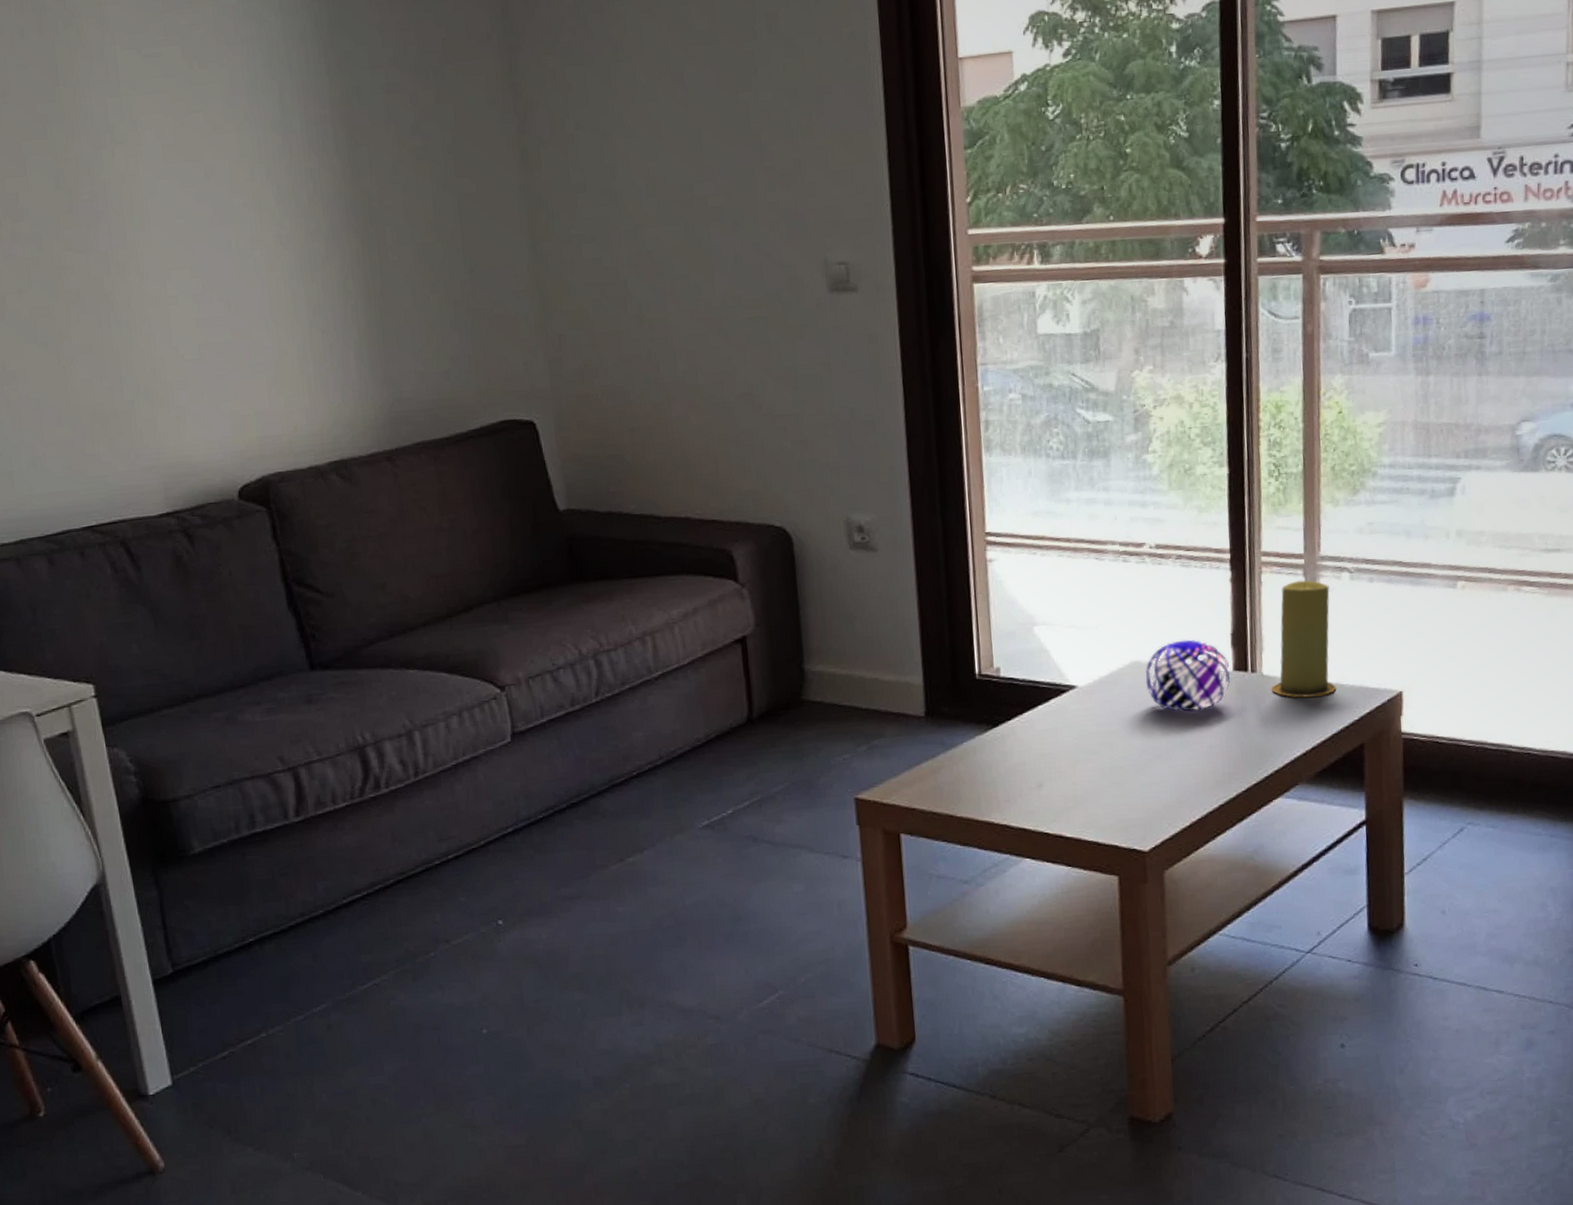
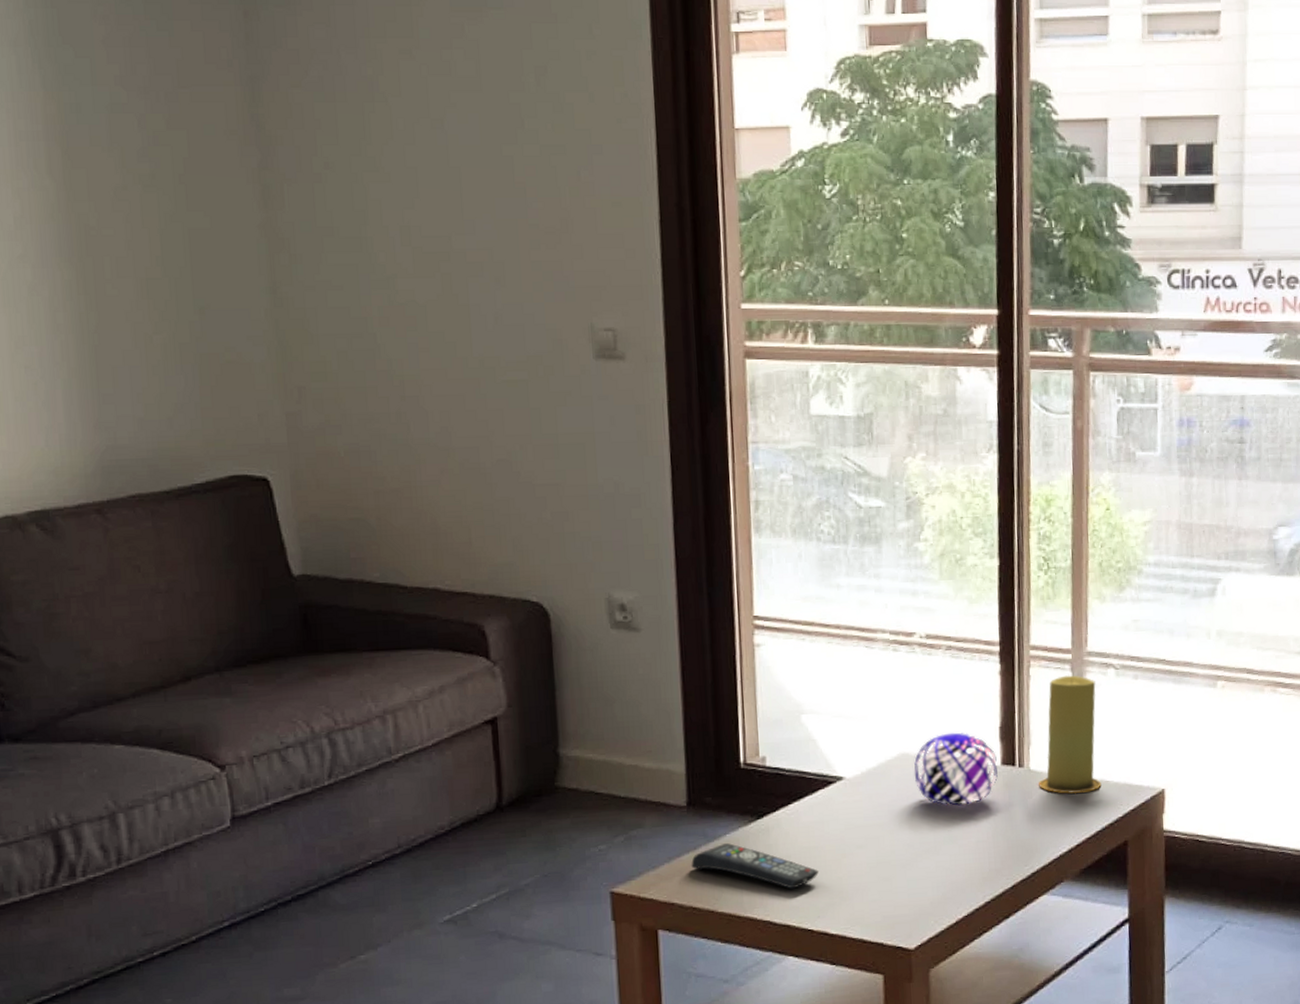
remote control: none [930,751,1053,794] -> present [691,843,819,889]

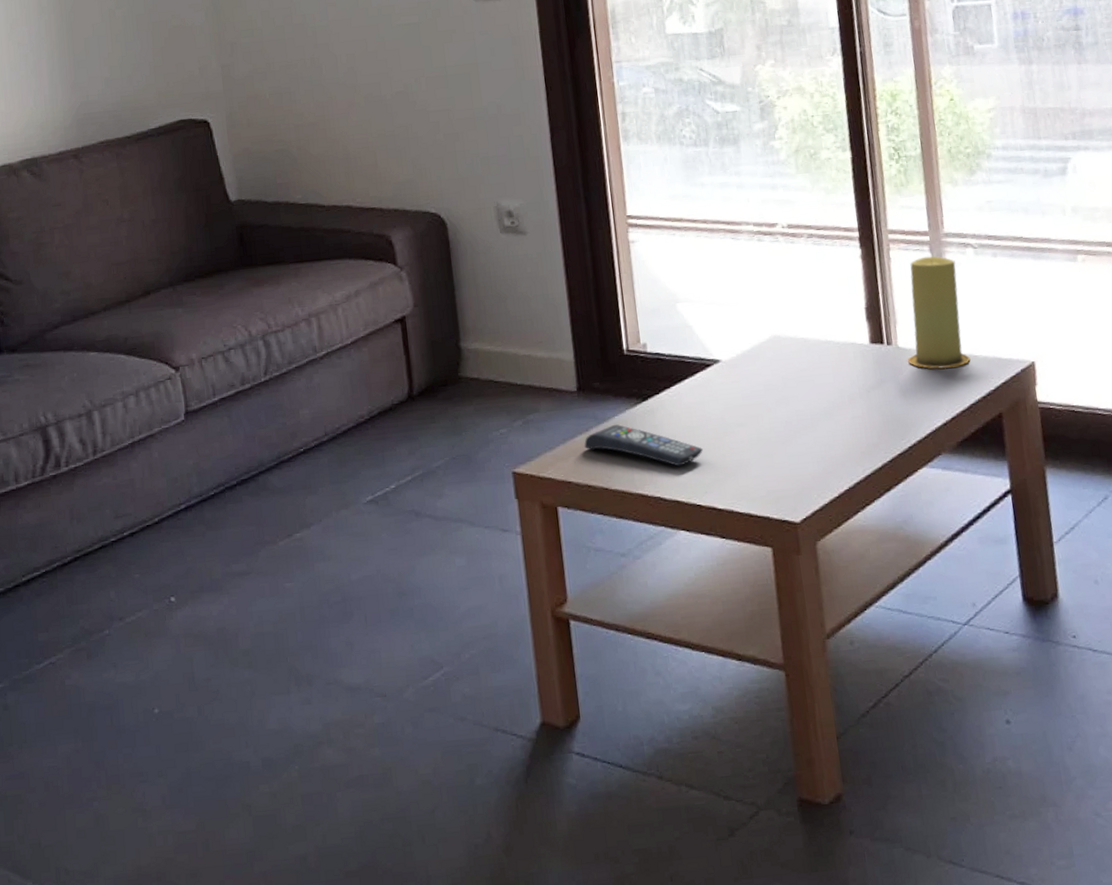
decorative orb: present [914,732,998,806] -> none [786,314,867,384]

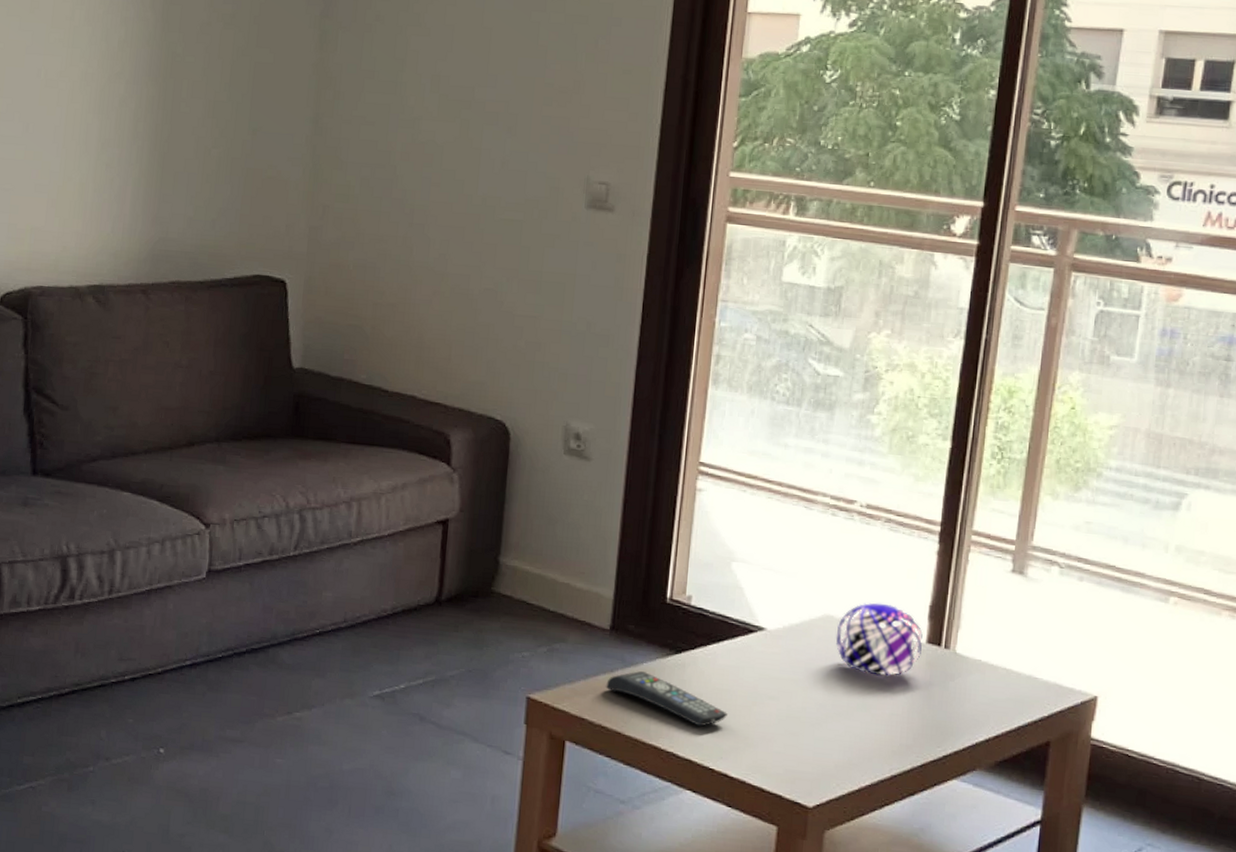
decorative orb: none [786,314,867,384] -> present [836,603,923,676]
candle: present [908,255,971,369] -> none [963,565,1037,686]

